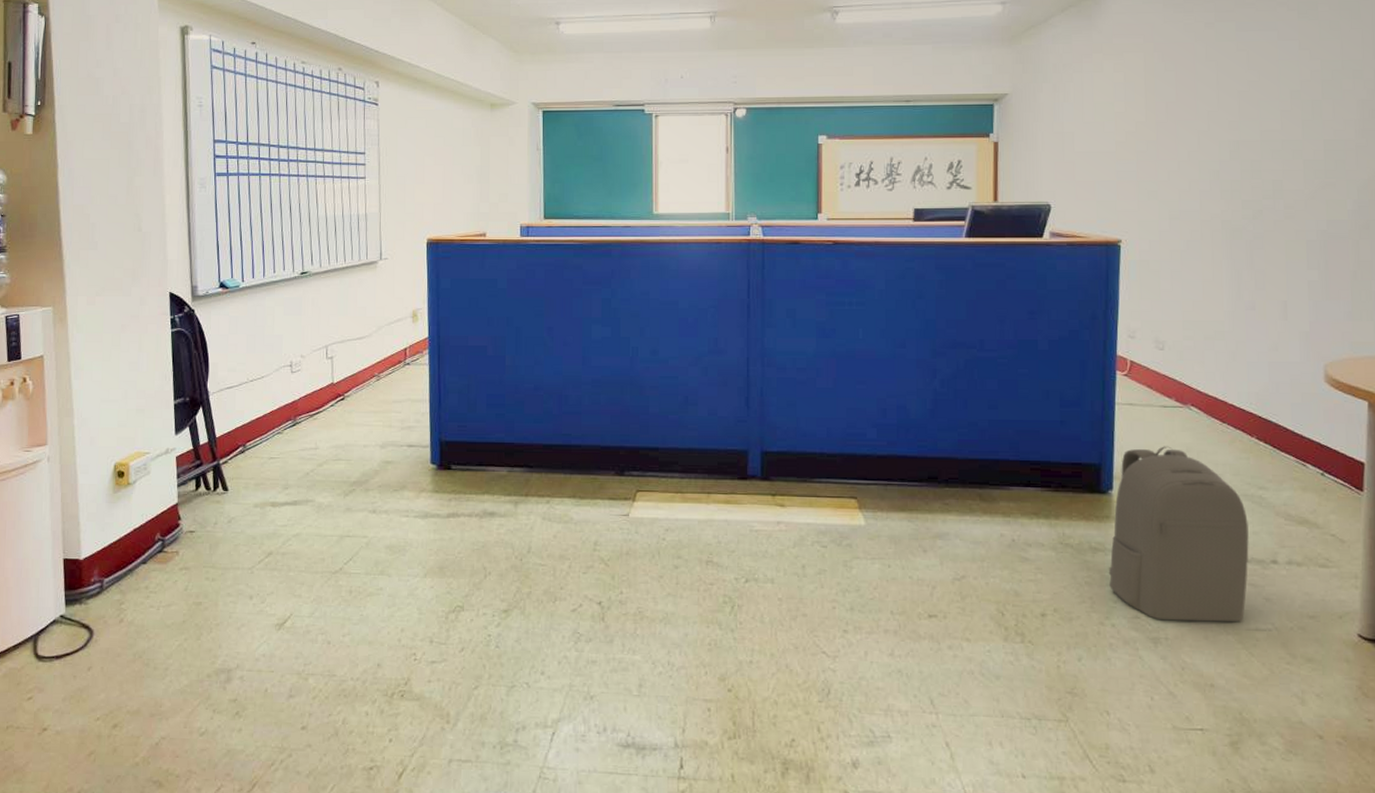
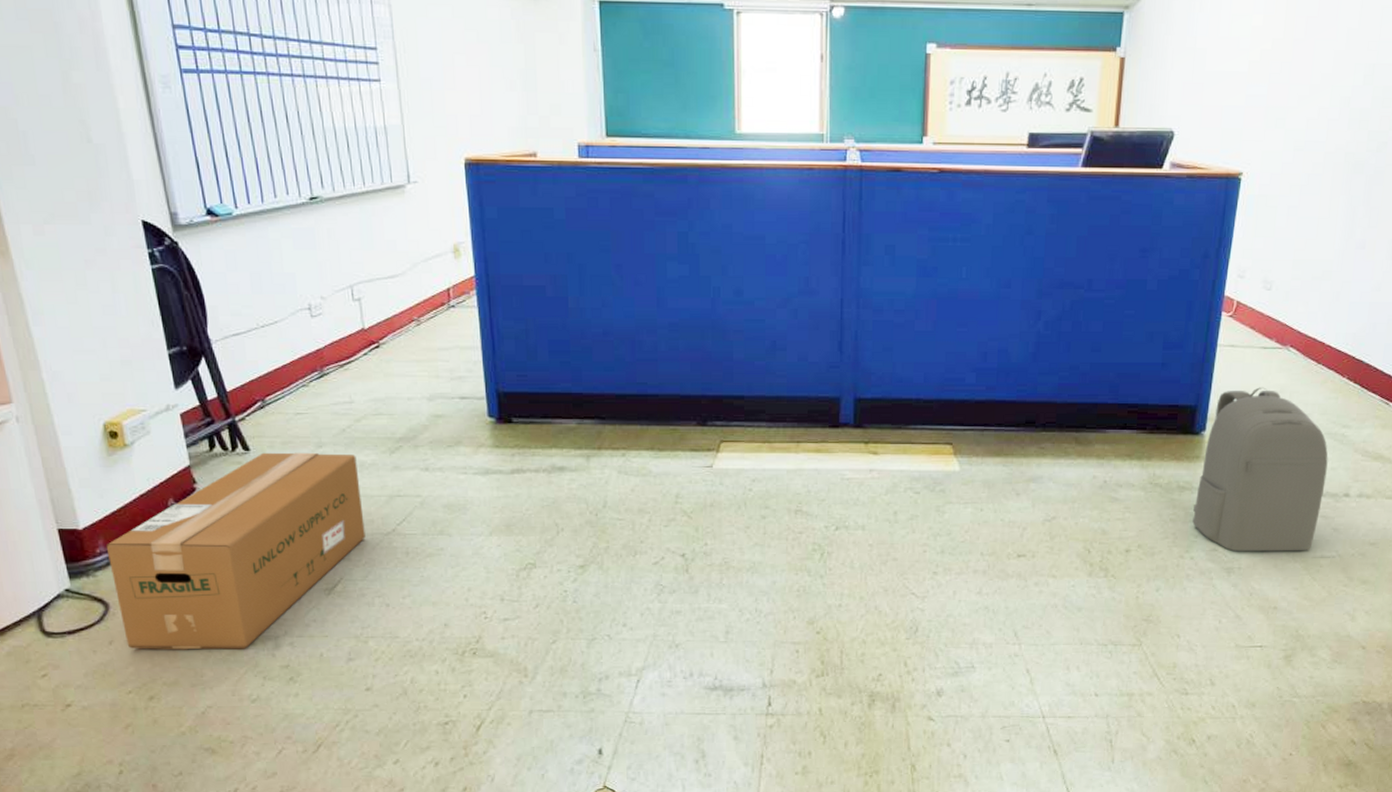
box: none [99,493,317,681] -> present [106,452,366,650]

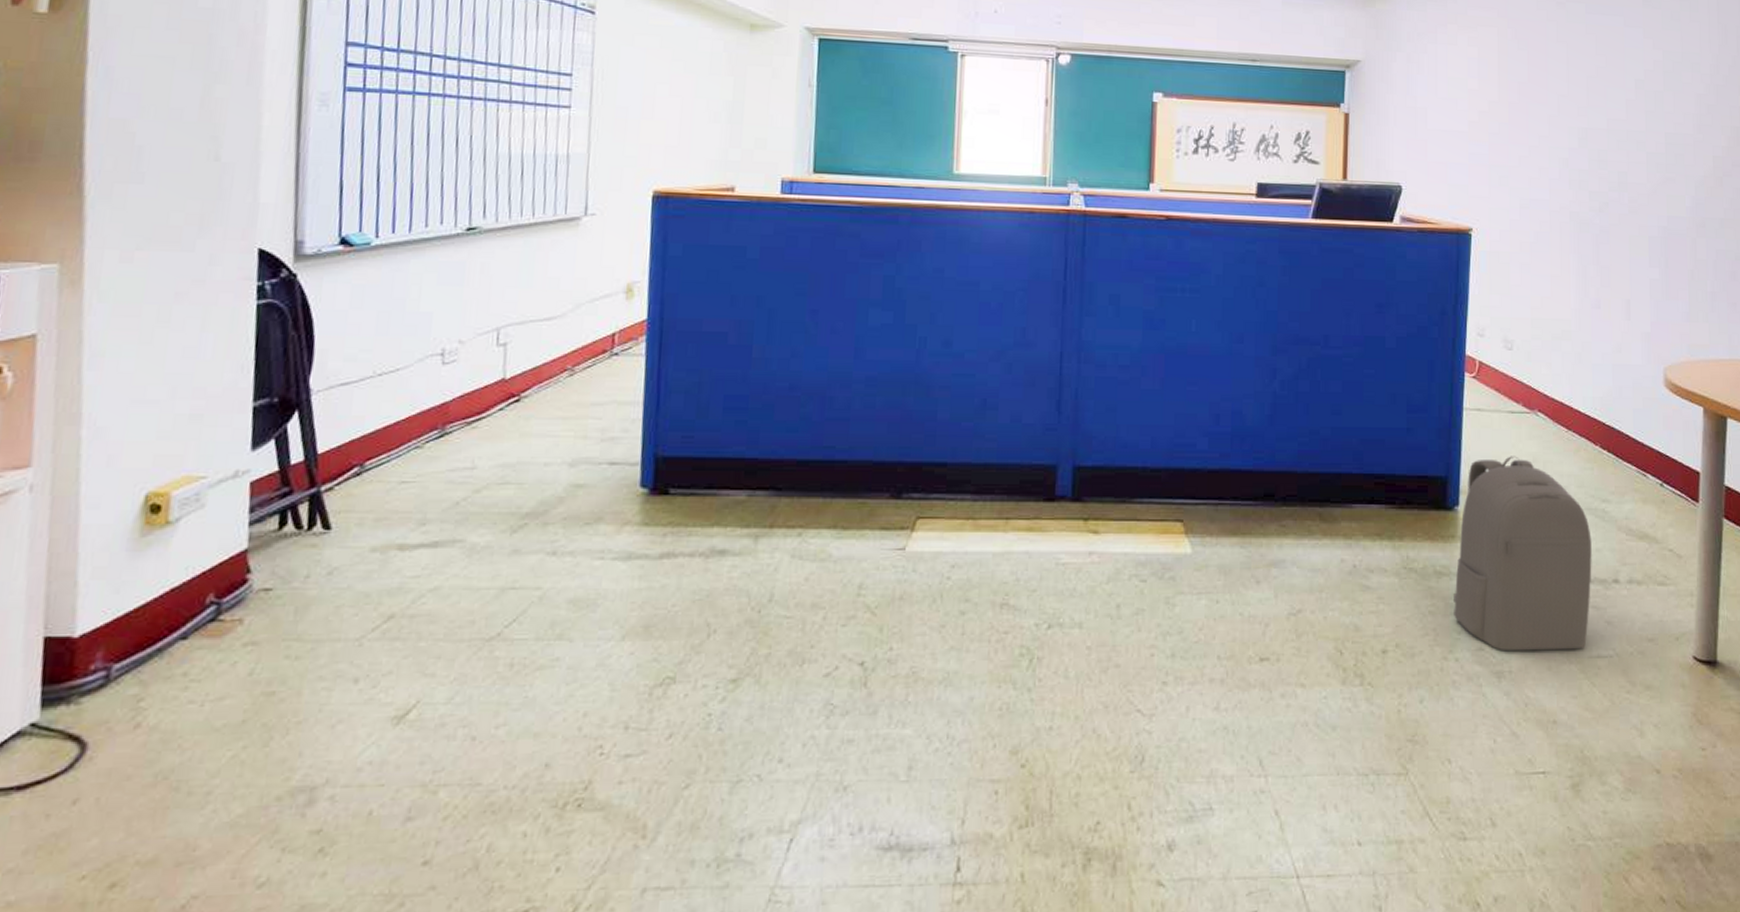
box: present [106,452,366,650] -> none [97,531,467,811]

